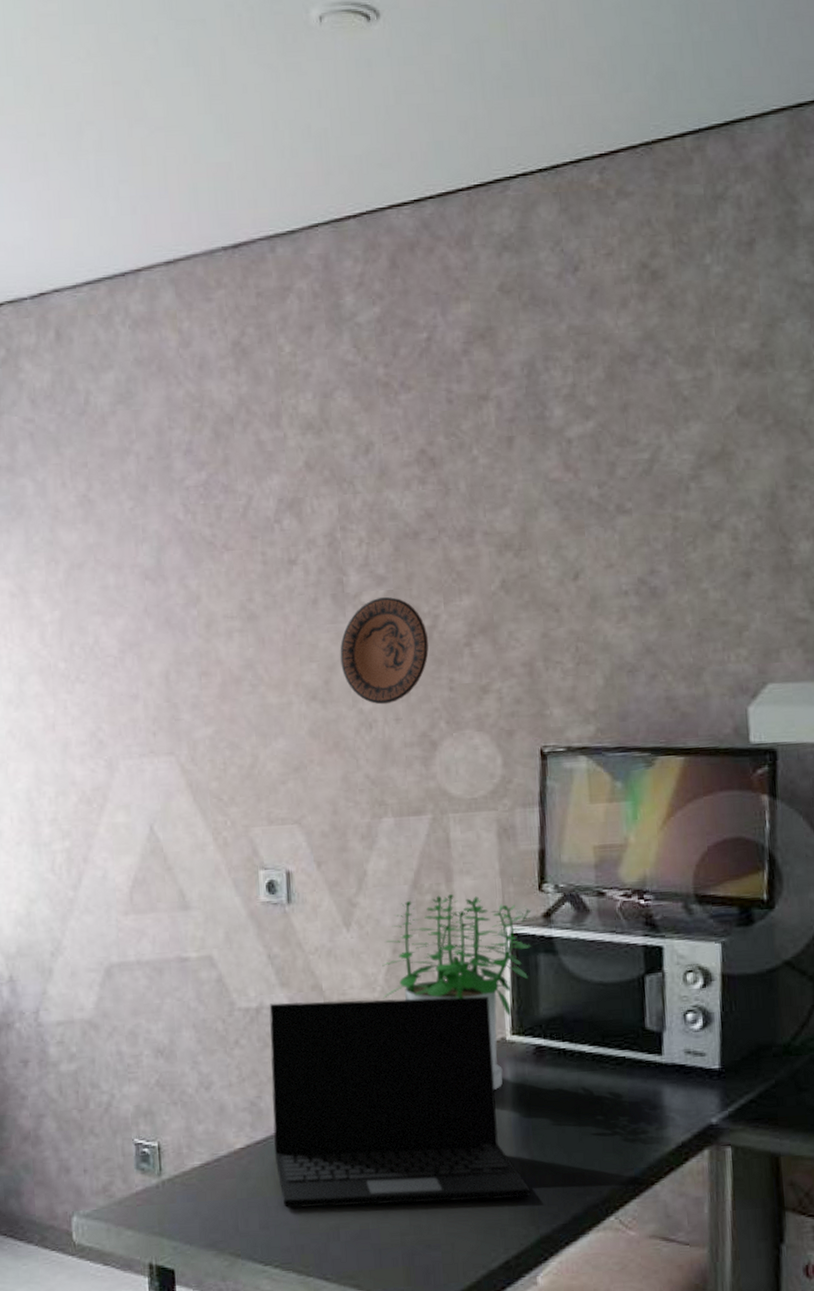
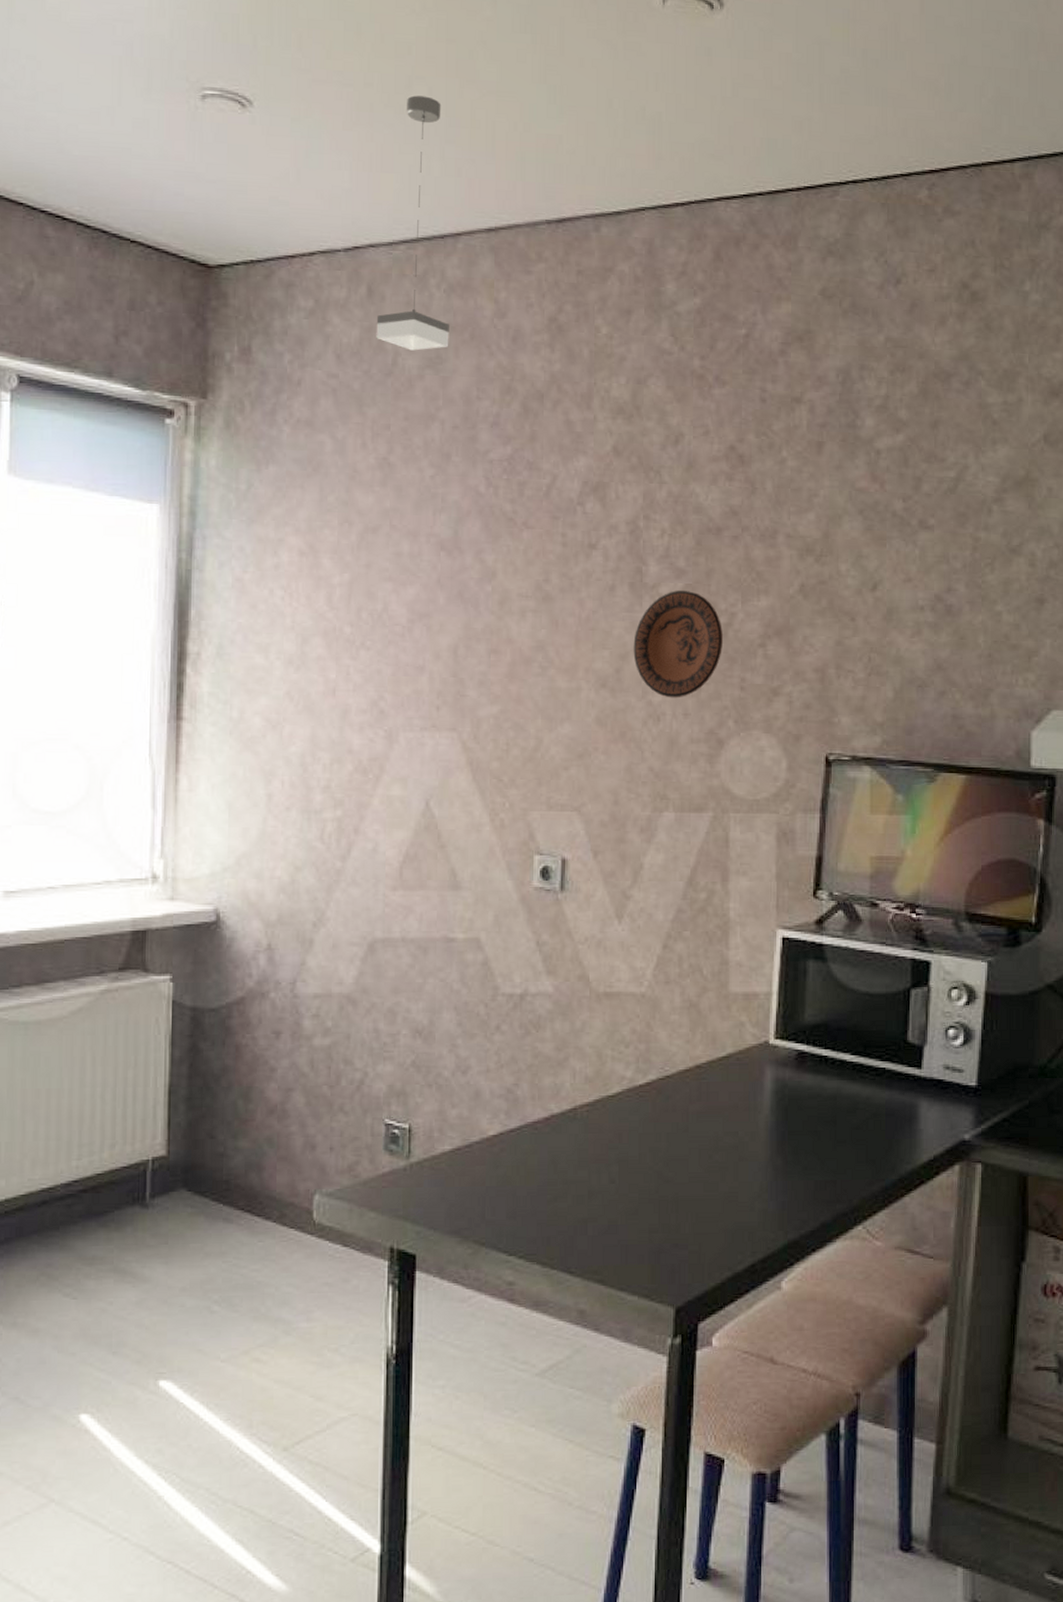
pendant lamp: none [66,139,138,388] -> present [376,95,449,351]
laptop: present [269,996,532,1209] -> none [527,991,783,1203]
potted plant: present [382,893,534,1090] -> none [650,893,806,1092]

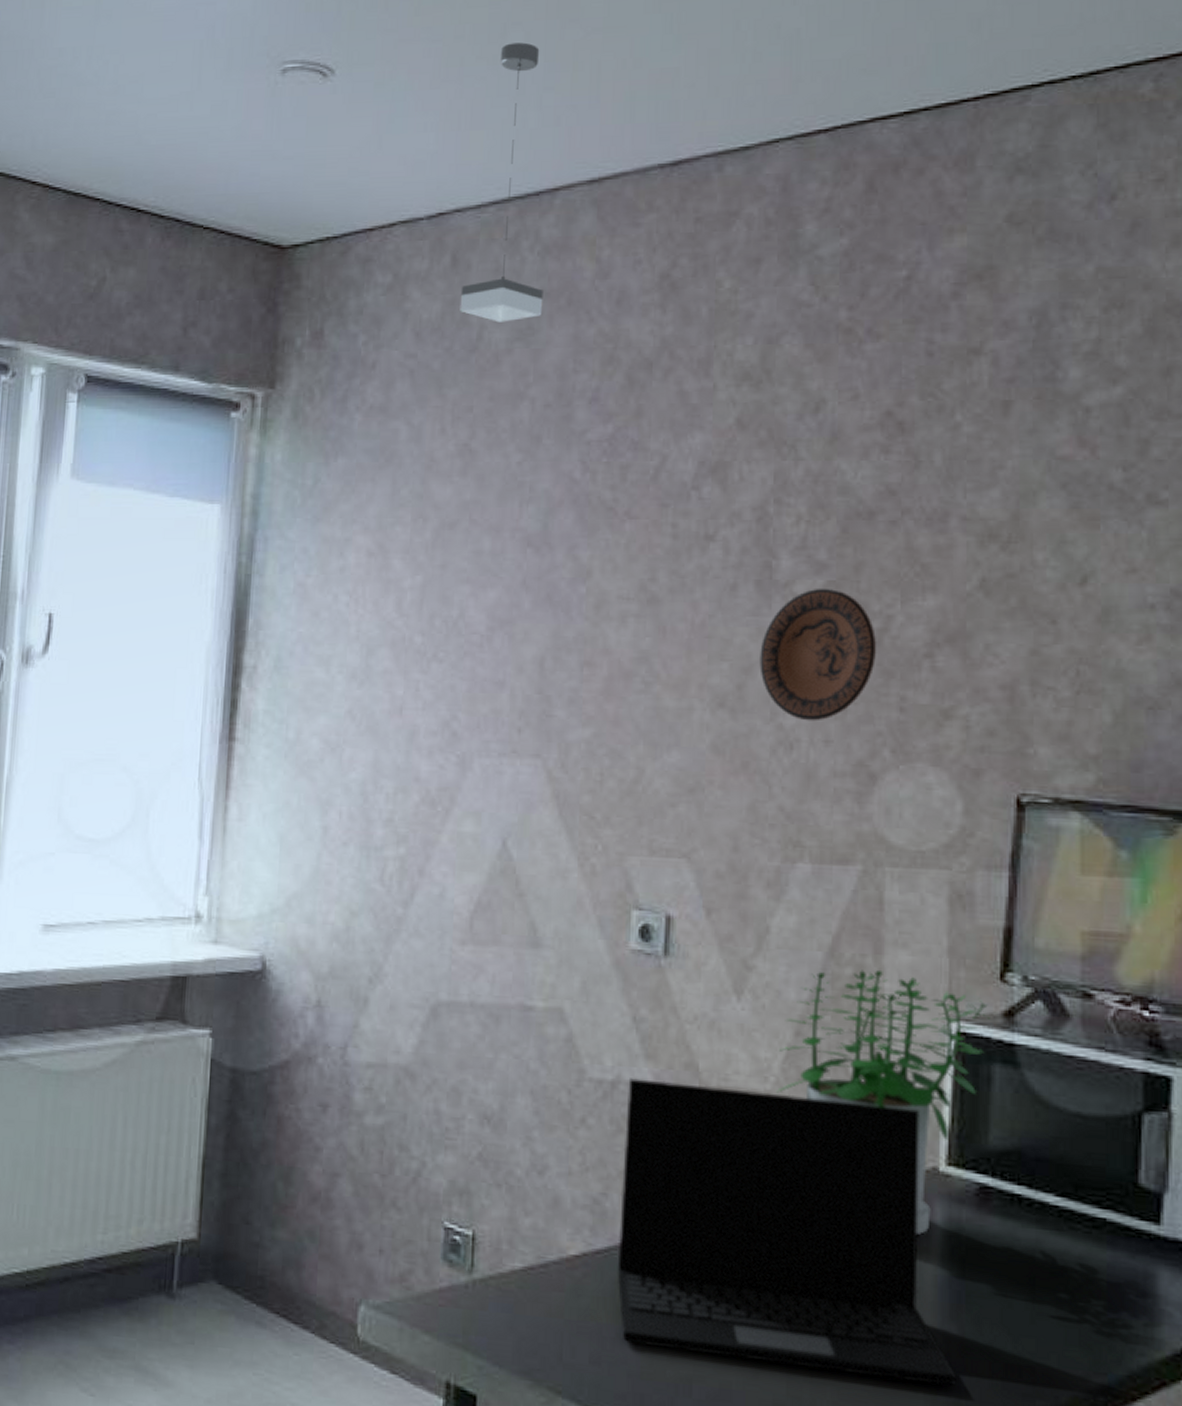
laptop: none [527,991,783,1203] -> present [617,1078,958,1387]
potted plant: none [650,893,806,1092] -> present [777,969,990,1235]

